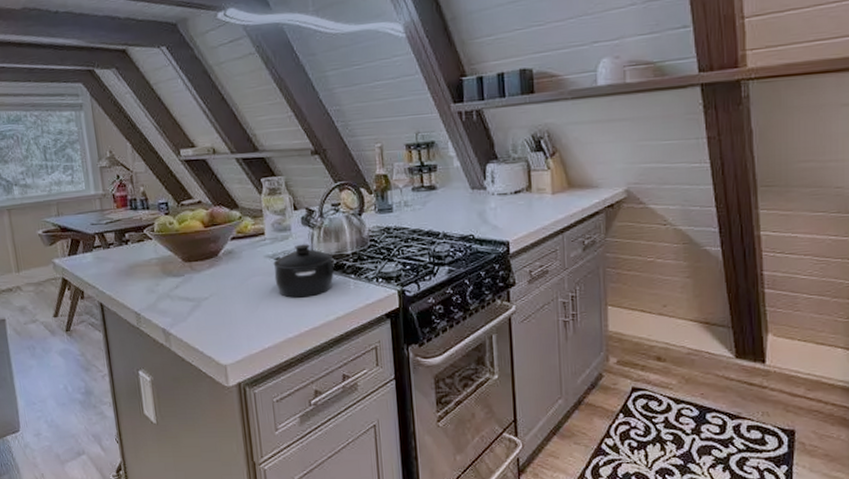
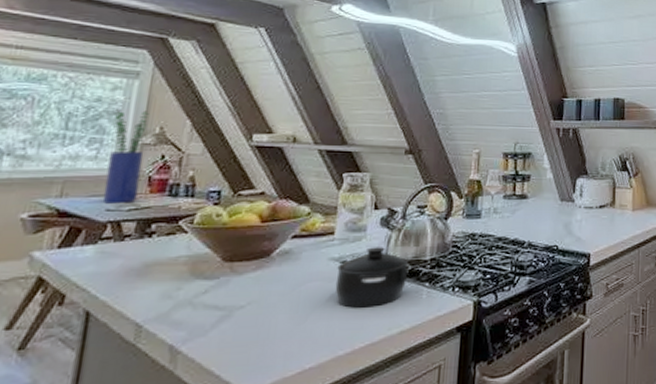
vase: none [73,138,109,219] -> present [102,108,149,204]

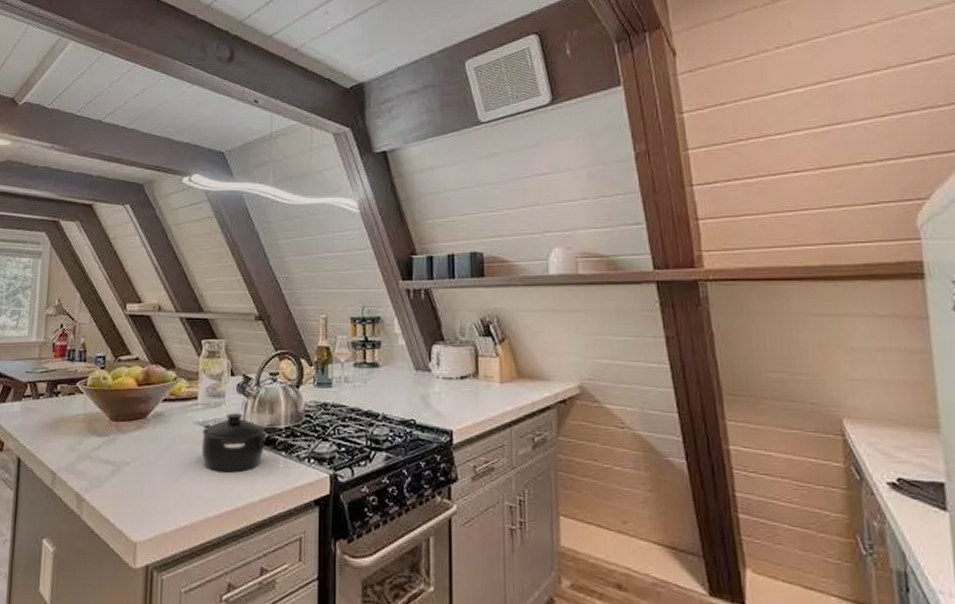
vase: present [102,108,149,204] -> none [23,284,50,367]

